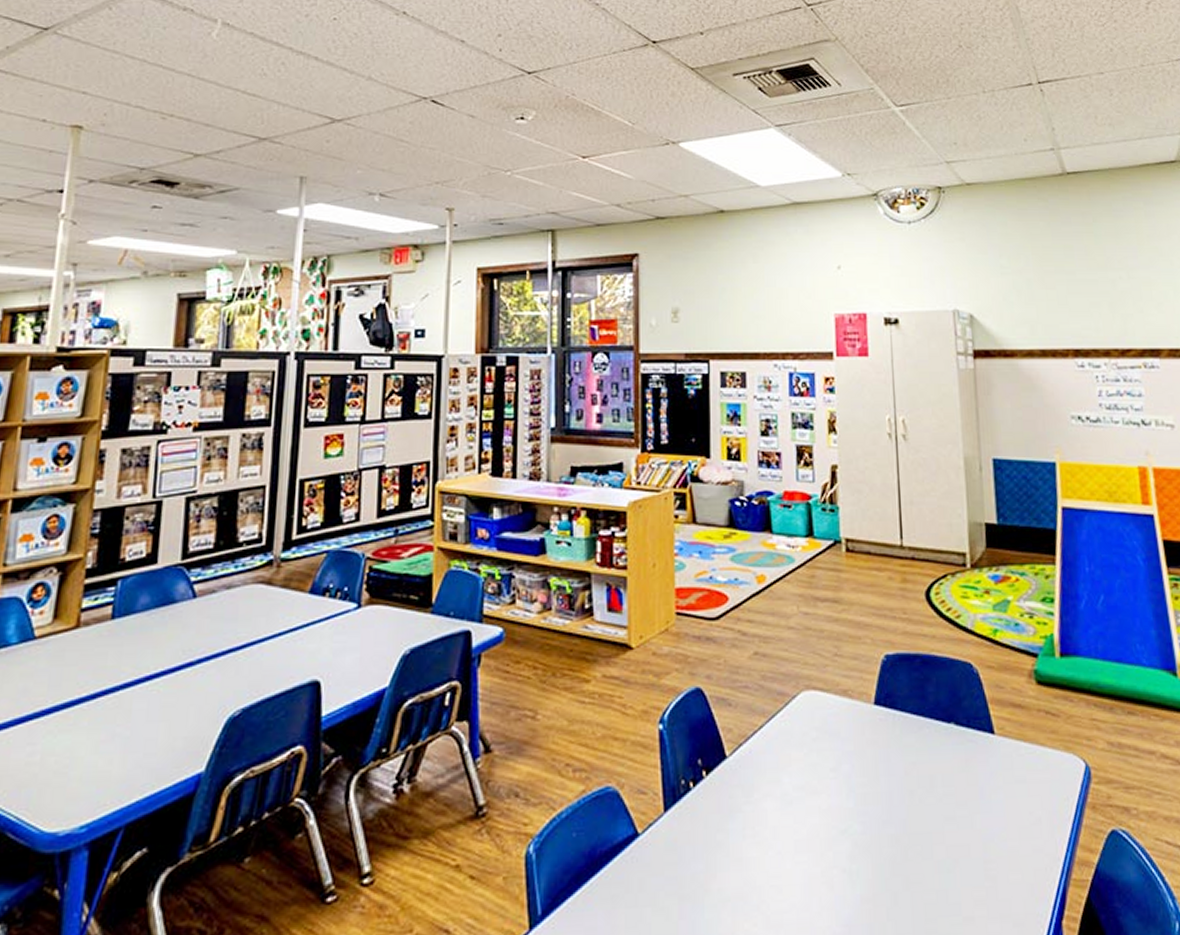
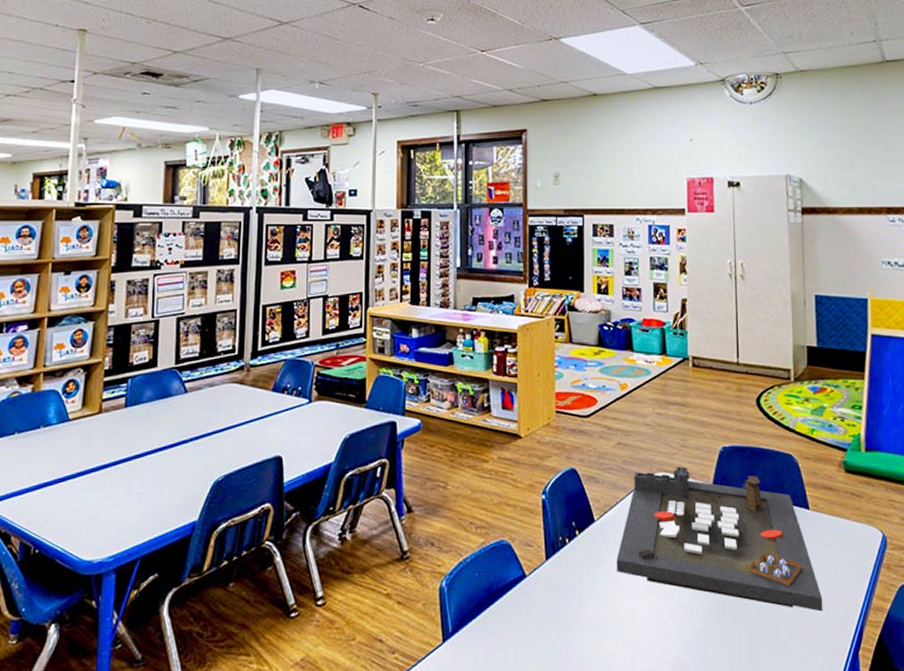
gameboard: none [754,678,1016,870] -> present [616,464,823,612]

